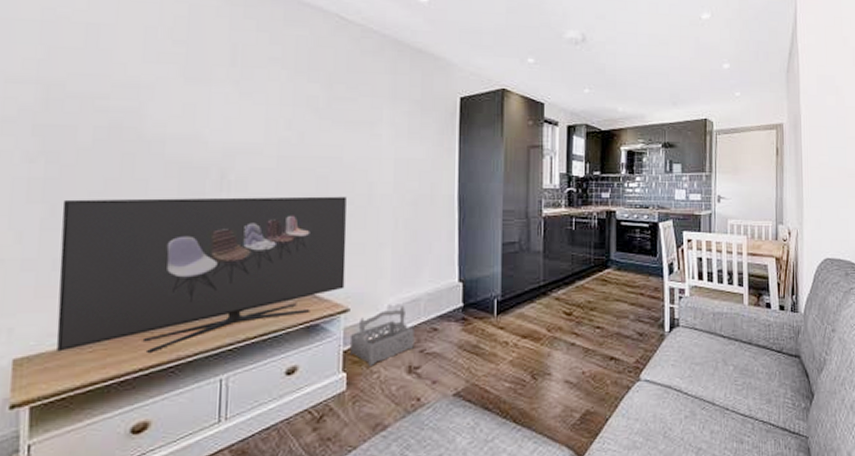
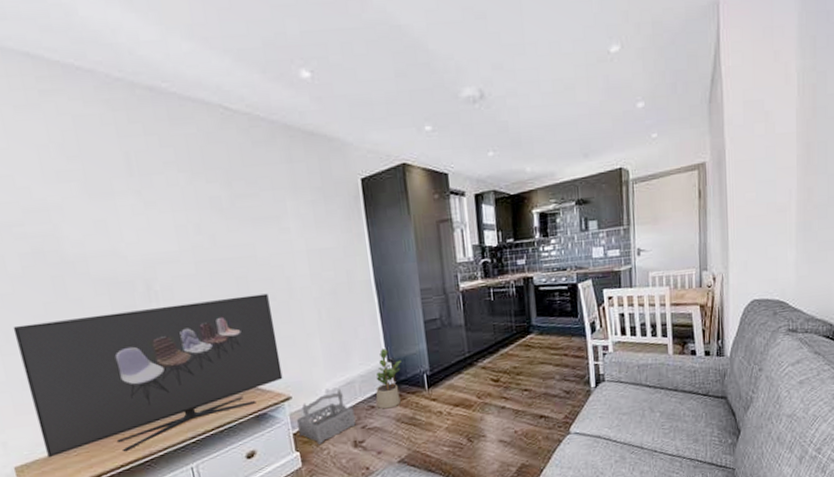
potted plant: none [439,268,473,333] -> present [376,349,401,409]

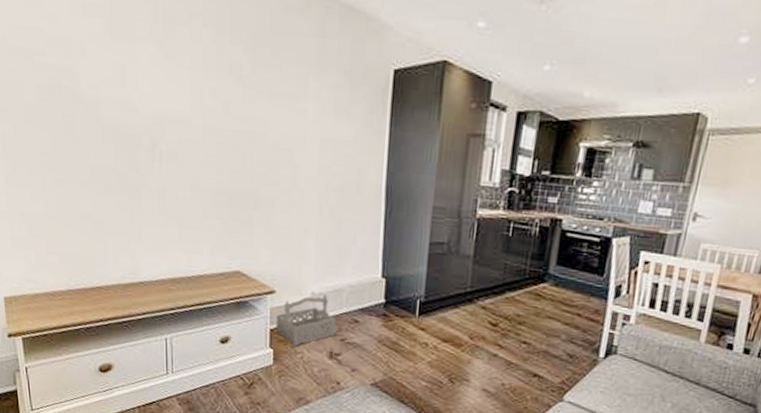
television: present [12,293,283,458] -> none [21,157,272,308]
potted plant: present [376,349,401,409] -> none [360,262,396,327]

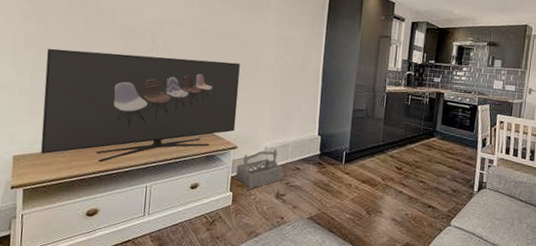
television: none [21,157,272,308] -> present [40,48,240,163]

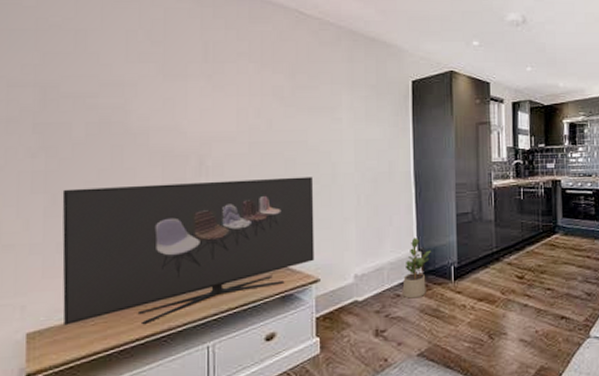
decorative basket: present [235,148,283,190] -> none [321,274,380,331]
potted plant: none [301,124,329,173] -> present [402,238,431,299]

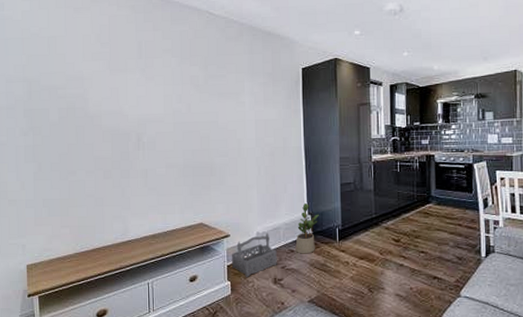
television: present [62,177,315,326] -> none [45,151,225,264]
decorative basket: none [321,274,380,331] -> present [231,232,277,277]

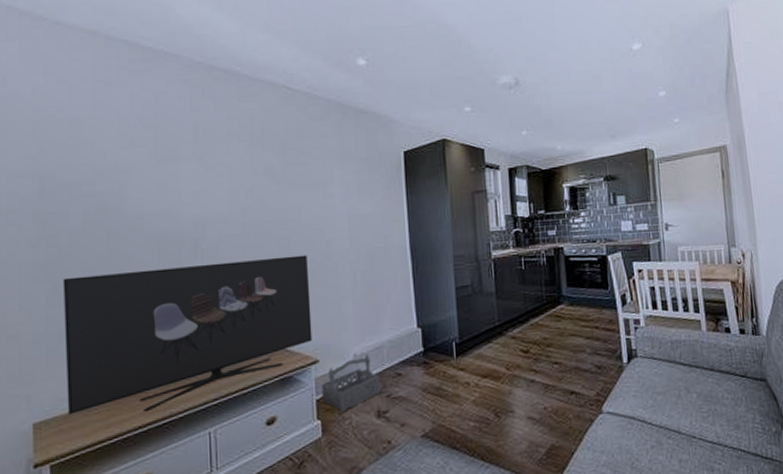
television: none [45,151,225,264] -> present [62,255,312,415]
potted plant: present [295,203,319,254] -> none [403,314,431,378]

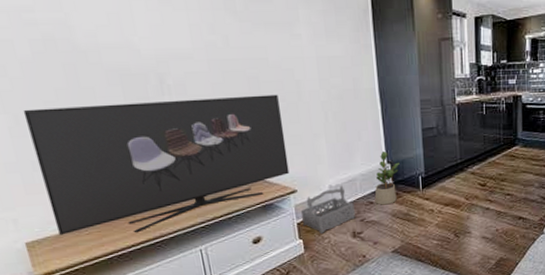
potted plant: none [403,314,431,378] -> present [374,151,399,205]

